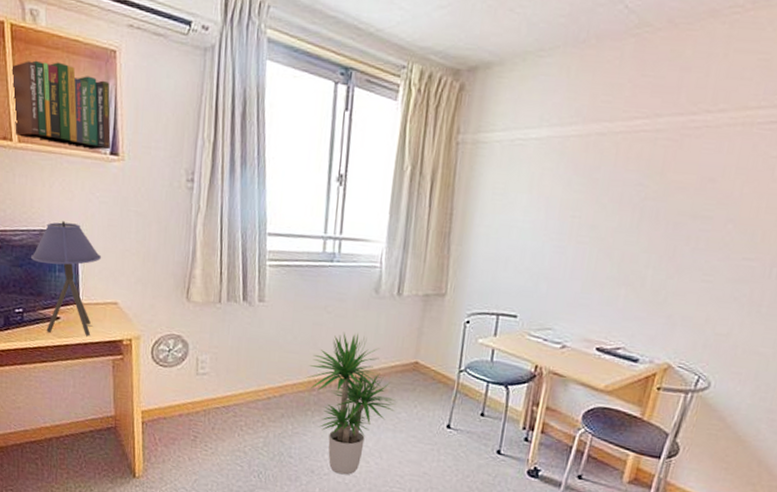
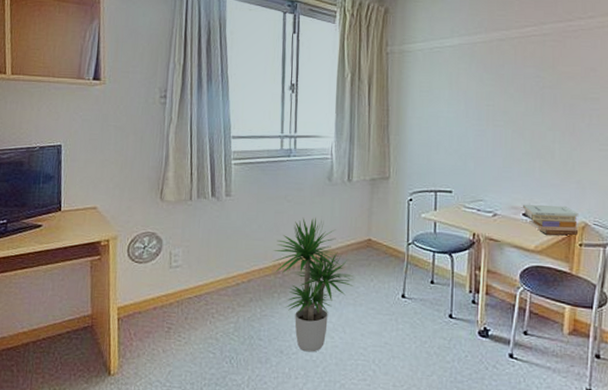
books: present [11,60,111,150] -> none [8,8,95,77]
table lamp: present [31,221,102,337] -> none [17,138,83,241]
books: none [597,338,663,378] -> present [522,205,579,236]

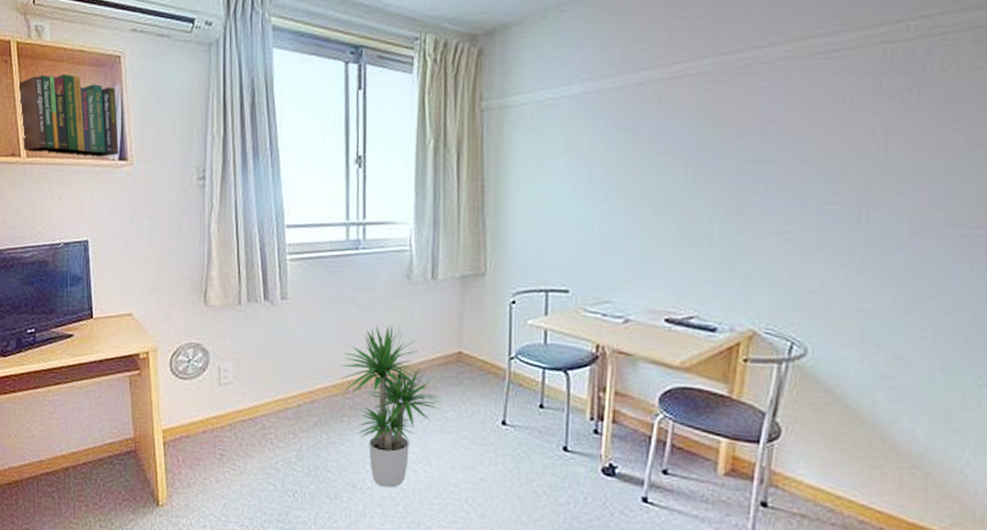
books: none [8,8,95,77] -> present [18,74,120,157]
books: present [522,205,579,236] -> none [664,307,745,348]

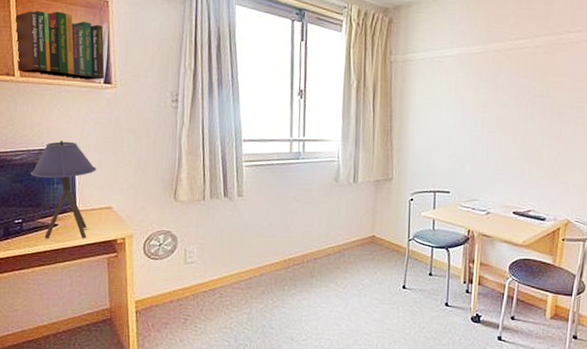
table lamp: none [42,233,114,353] -> present [31,140,97,239]
potted plant: present [341,324,440,488] -> none [284,216,359,339]

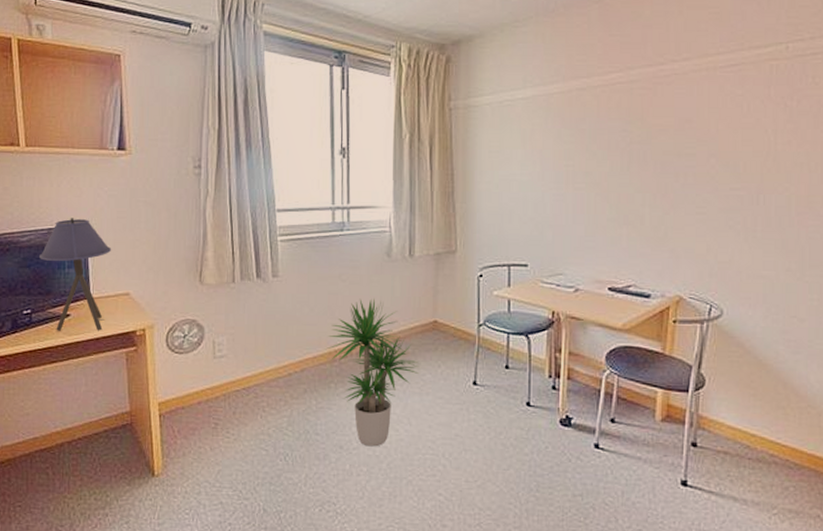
books: present [15,10,105,80] -> none [18,70,118,147]
potted plant: none [284,216,359,339] -> present [328,298,419,447]

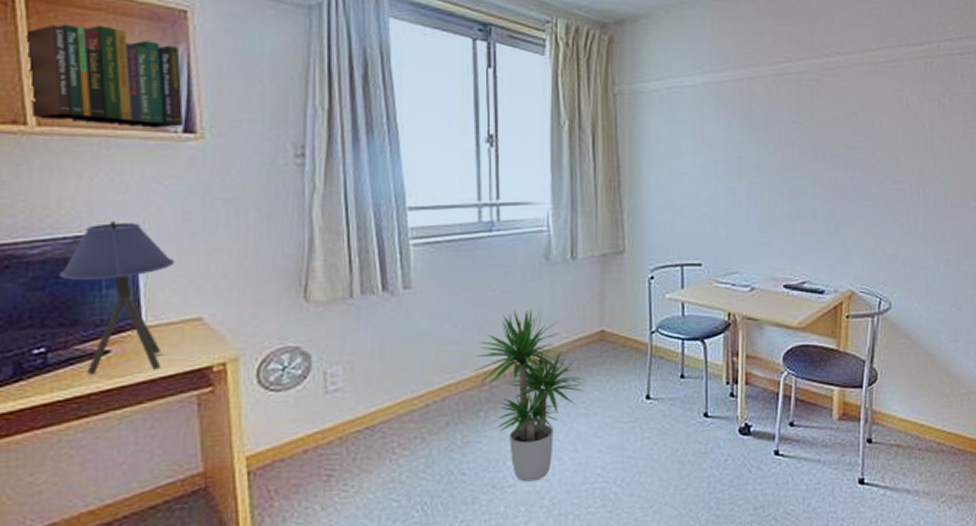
books: none [18,70,118,147] -> present [25,24,185,128]

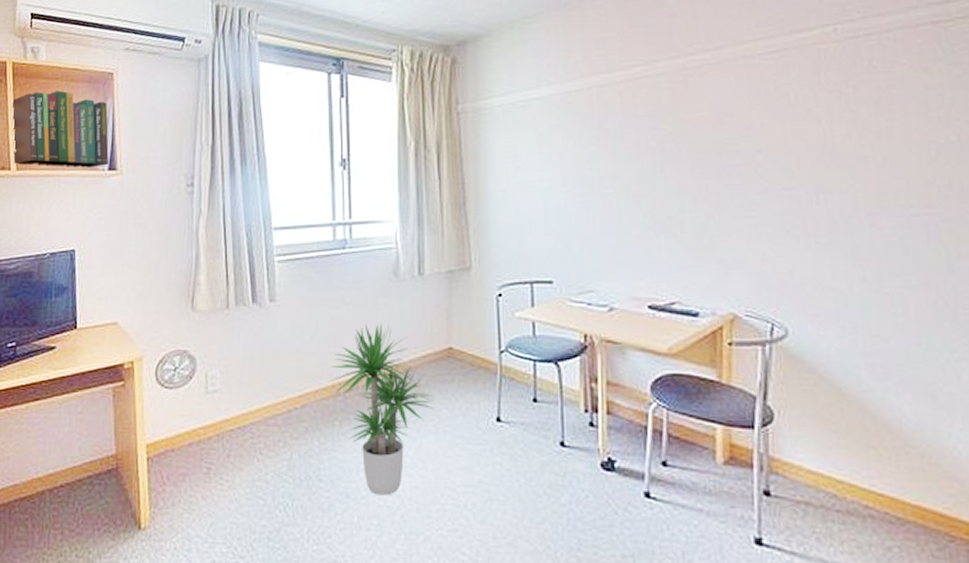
table lamp: present [60,221,176,374] -> none [26,243,101,365]

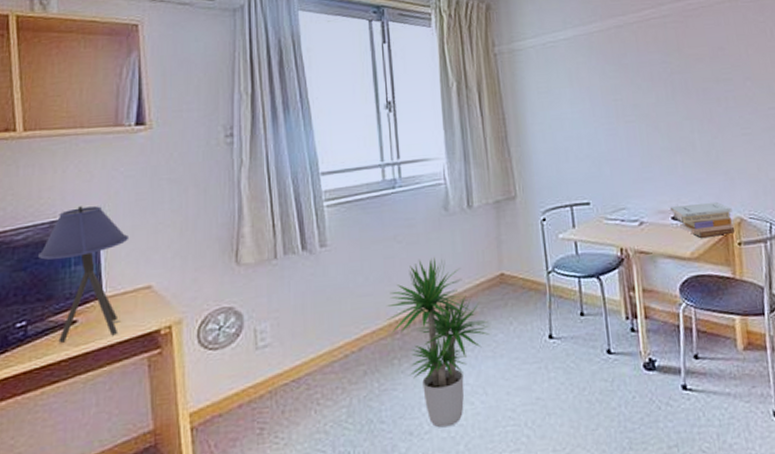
books: present [12,90,109,168] -> none [16,44,136,126]
table lamp: none [26,243,101,365] -> present [38,206,130,343]
books: none [646,293,725,332] -> present [670,201,734,238]

